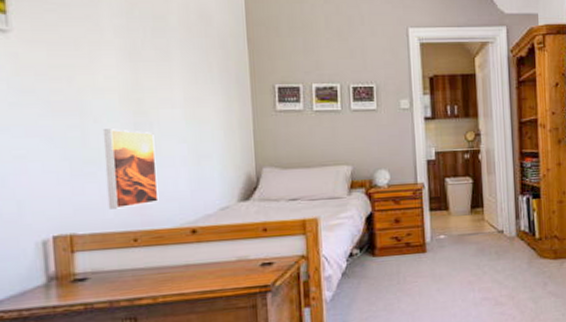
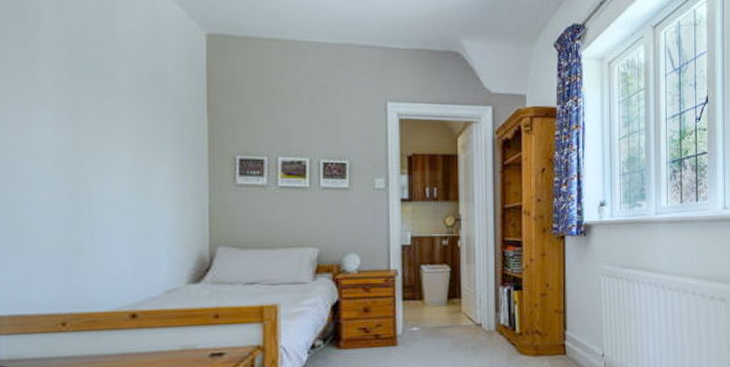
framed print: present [102,129,159,209] -> none [32,197,94,288]

